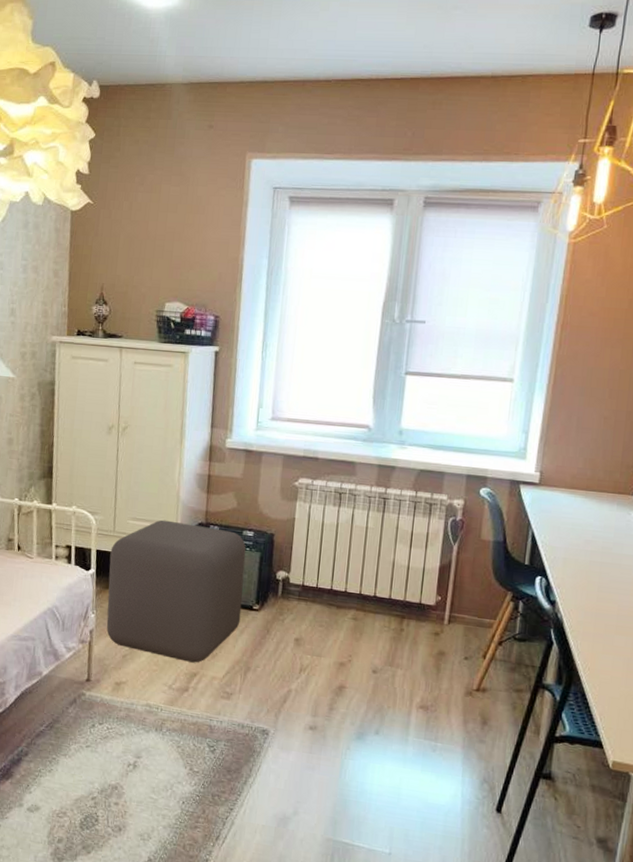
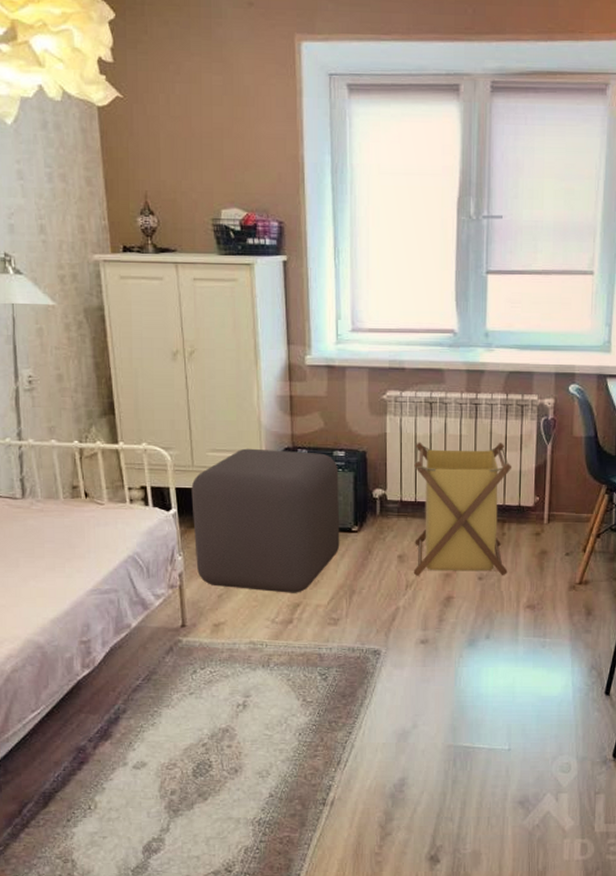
laundry basket: none [308,529,416,672] -> present [413,442,512,576]

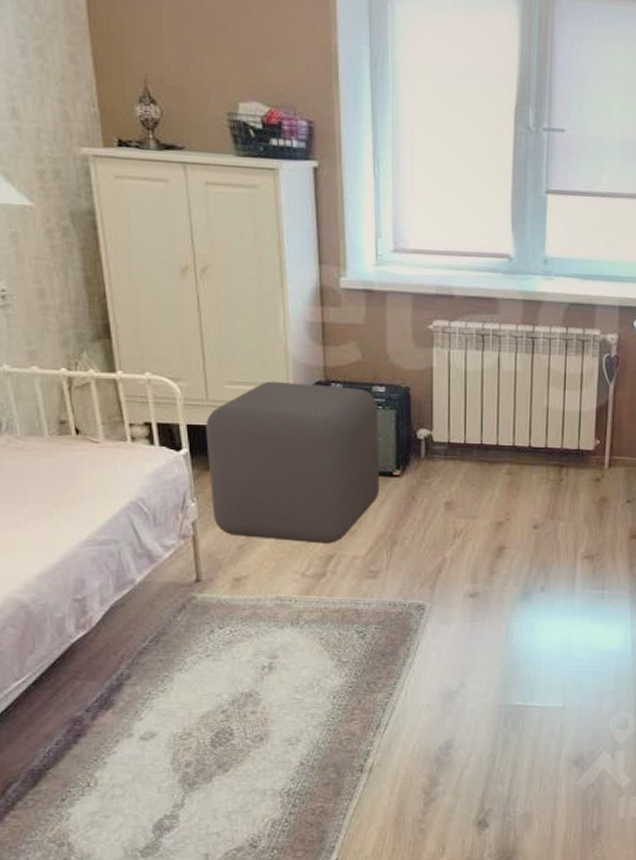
laundry basket: present [413,442,512,576] -> none [462,378,572,524]

